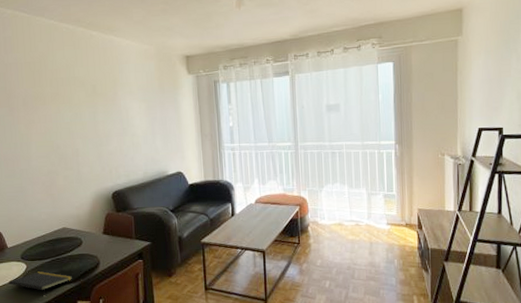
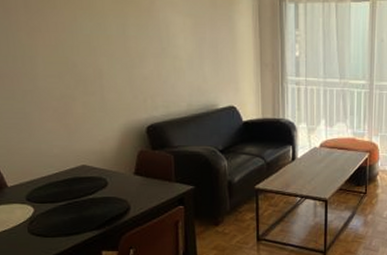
notepad: present [9,271,73,295] -> none [10,216,96,244]

